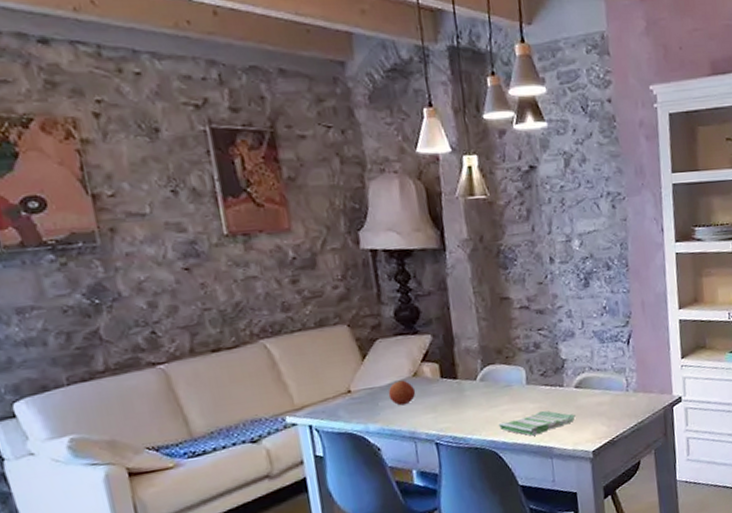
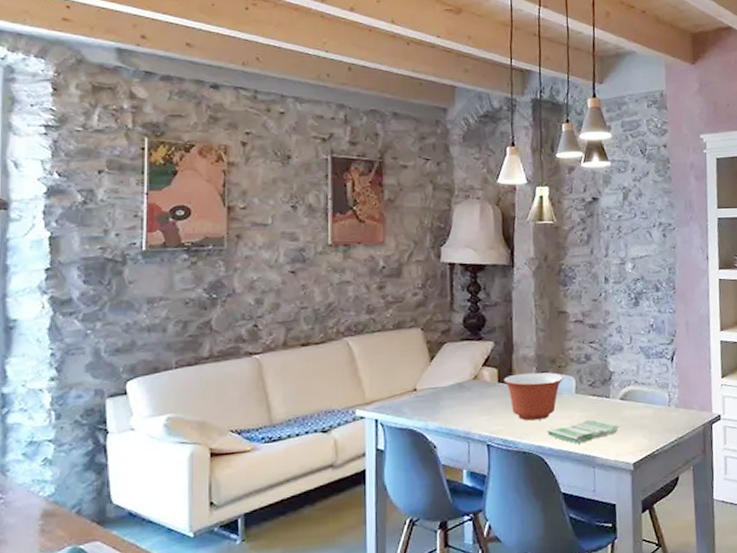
fruit: present [388,380,416,406] -> none [449,382,474,406]
mixing bowl: none [446,364,512,416] -> present [503,372,563,421]

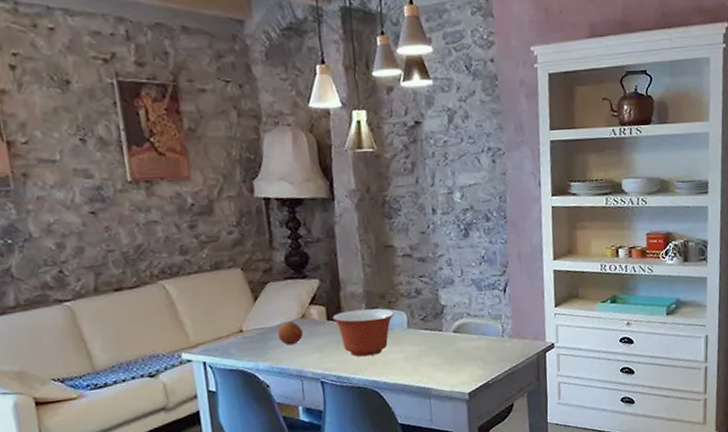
fruit: none [449,382,474,406] -> present [277,321,304,346]
dish towel: present [546,419,619,444] -> none [380,353,453,377]

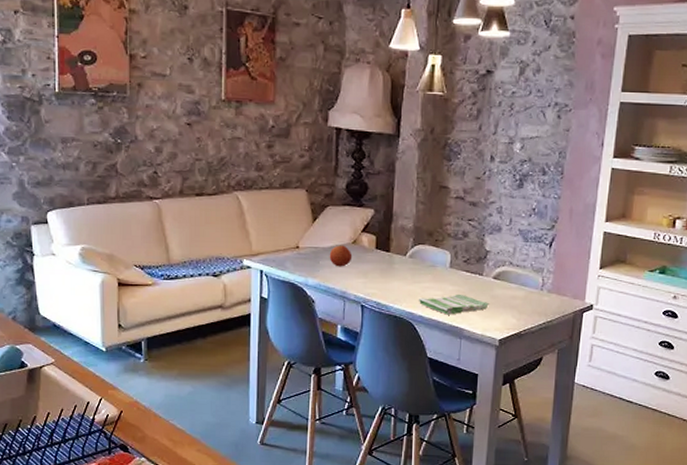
mixing bowl: present [332,308,394,357] -> none [380,243,439,289]
dish towel: none [380,353,453,377] -> present [418,294,489,315]

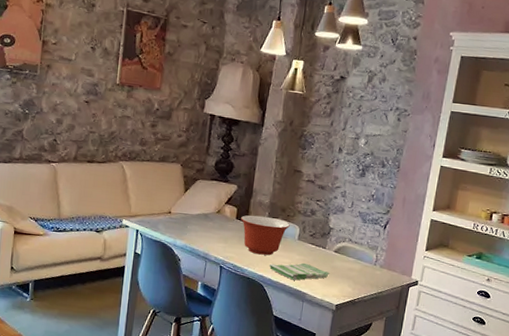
fruit: present [329,245,353,267] -> none [196,213,216,232]
mixing bowl: none [380,243,439,289] -> present [240,215,290,256]

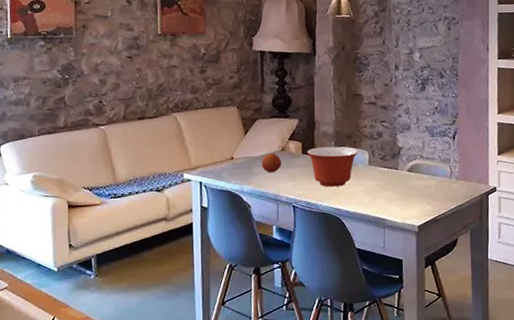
fruit: none [196,213,216,232] -> present [261,153,282,173]
dish towel: present [269,263,329,281] -> none [343,188,406,208]

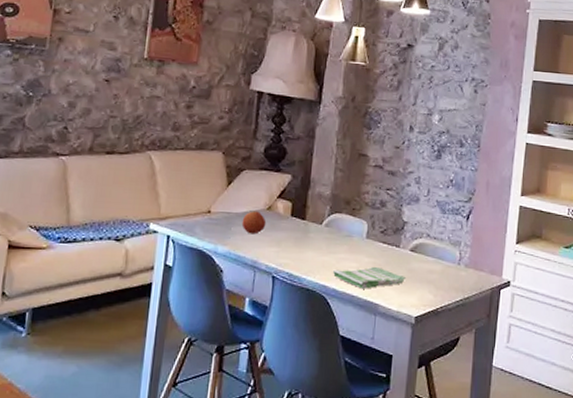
mixing bowl: present [306,146,358,187] -> none [296,210,356,260]
dish towel: none [343,188,406,208] -> present [332,266,406,289]

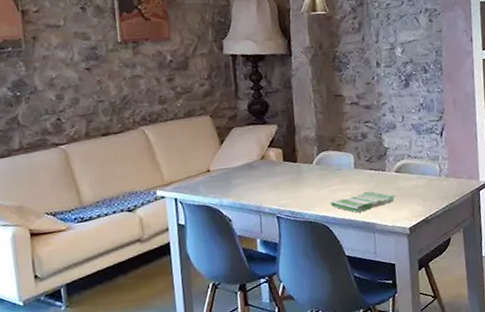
fruit: present [241,211,267,234] -> none [240,162,263,184]

